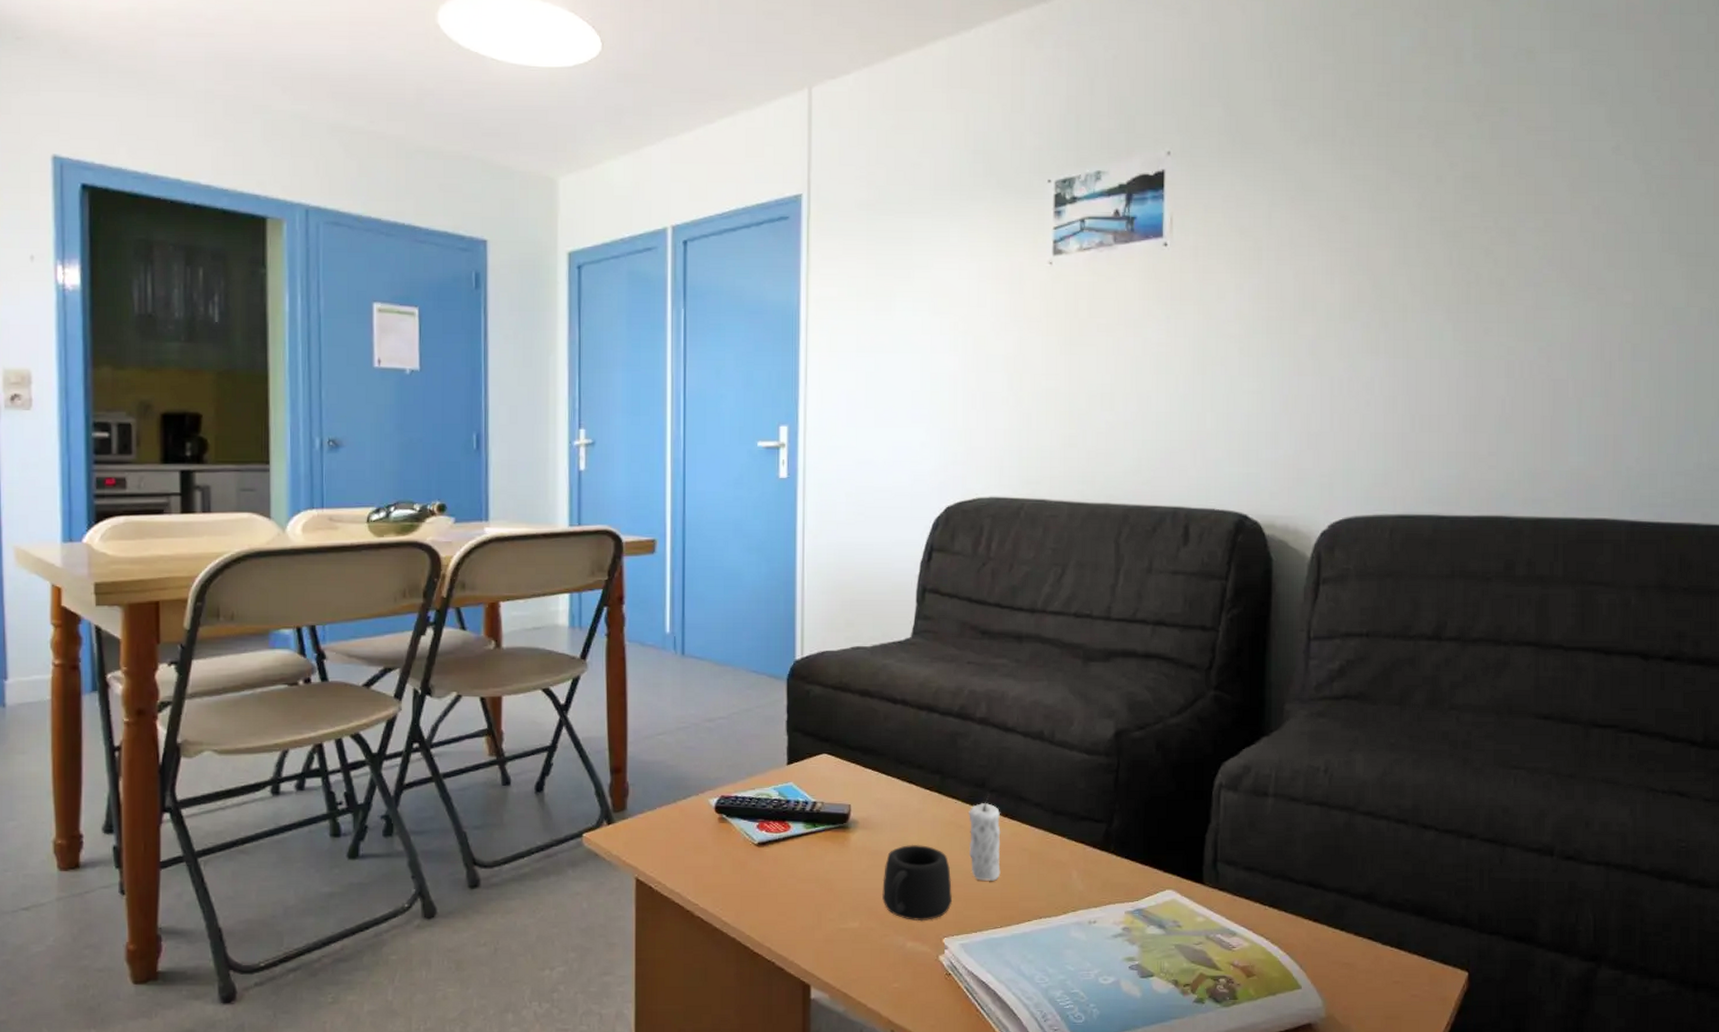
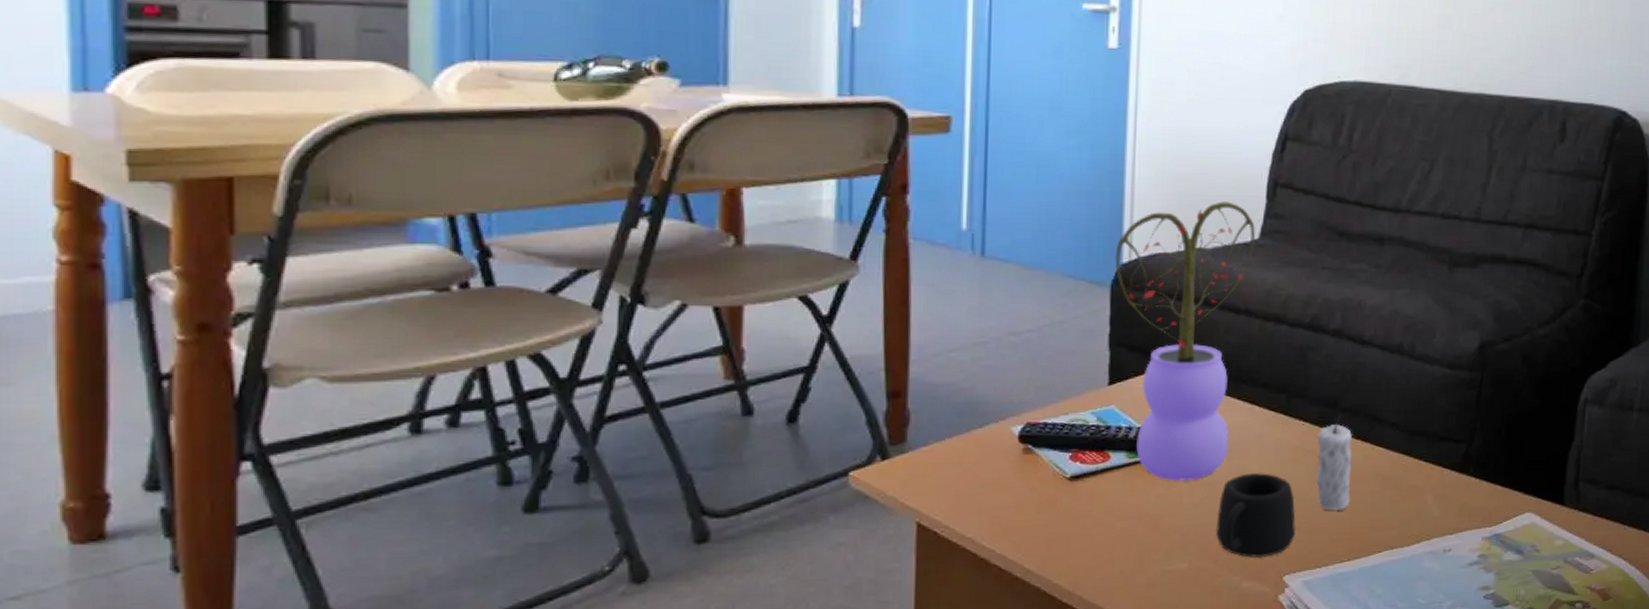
potted plant: none [790,606,908,850] -> present [1115,201,1255,481]

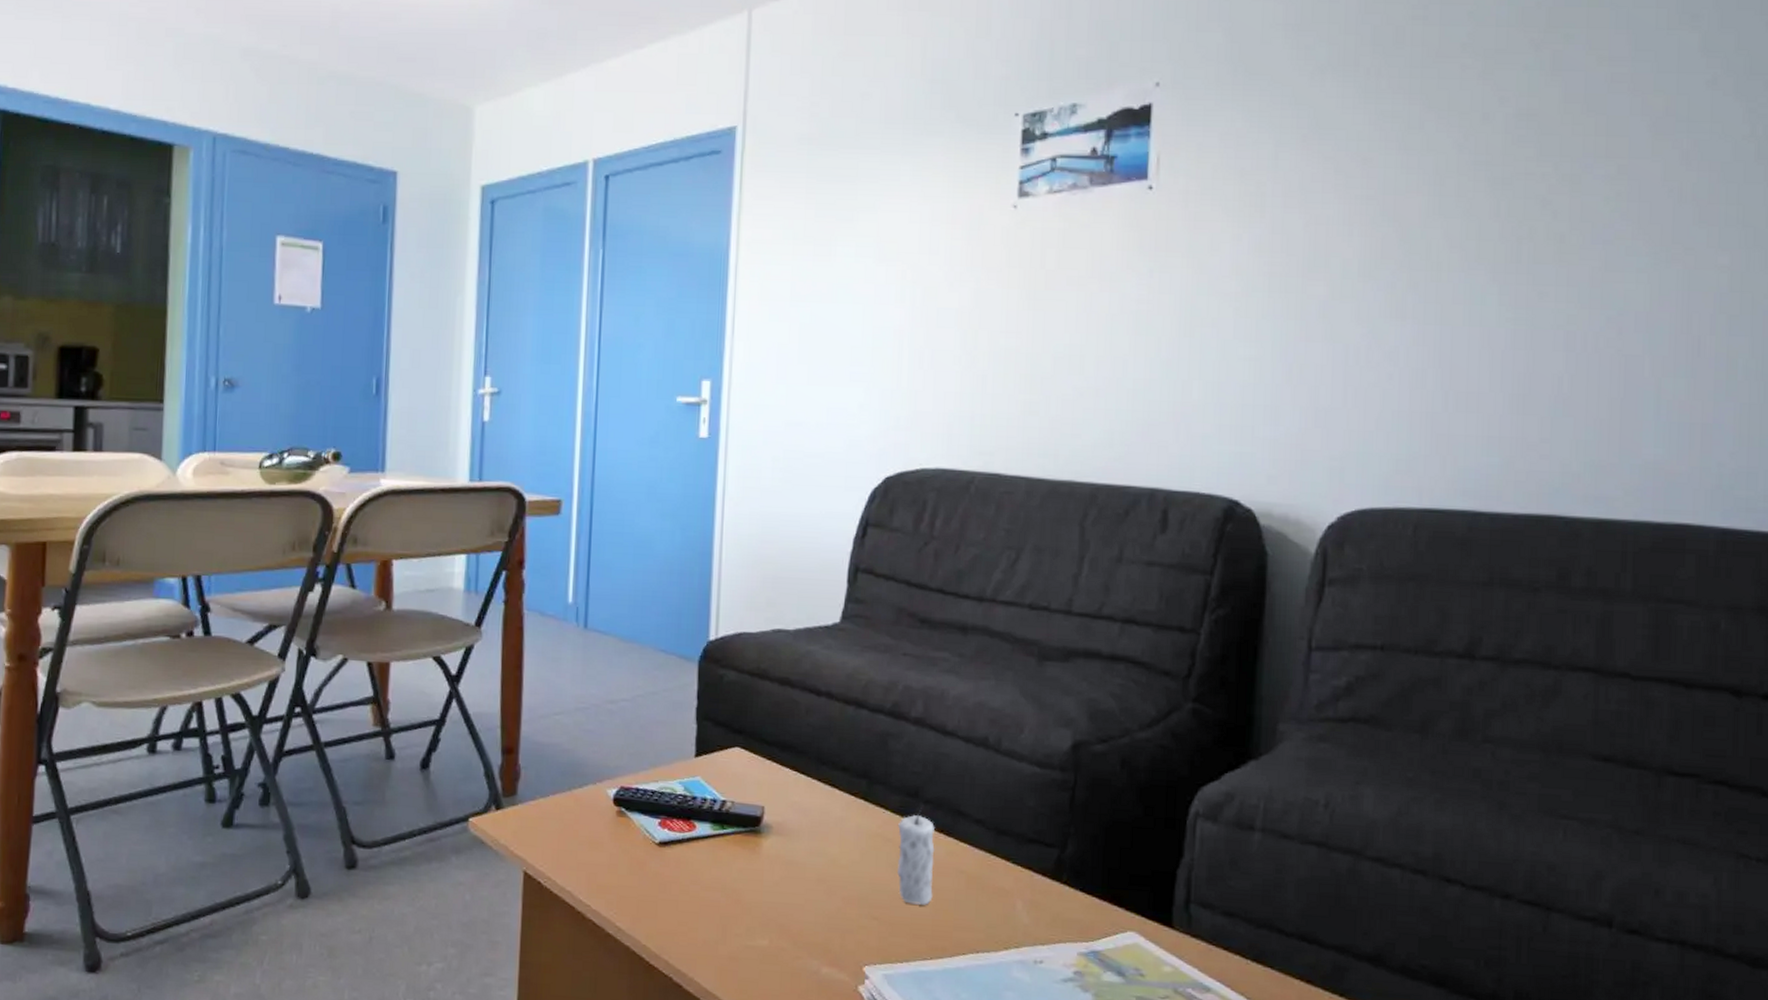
potted plant: present [1115,201,1255,481] -> none [703,584,836,858]
mug: present [1216,472,1296,558] -> none [796,856,876,945]

